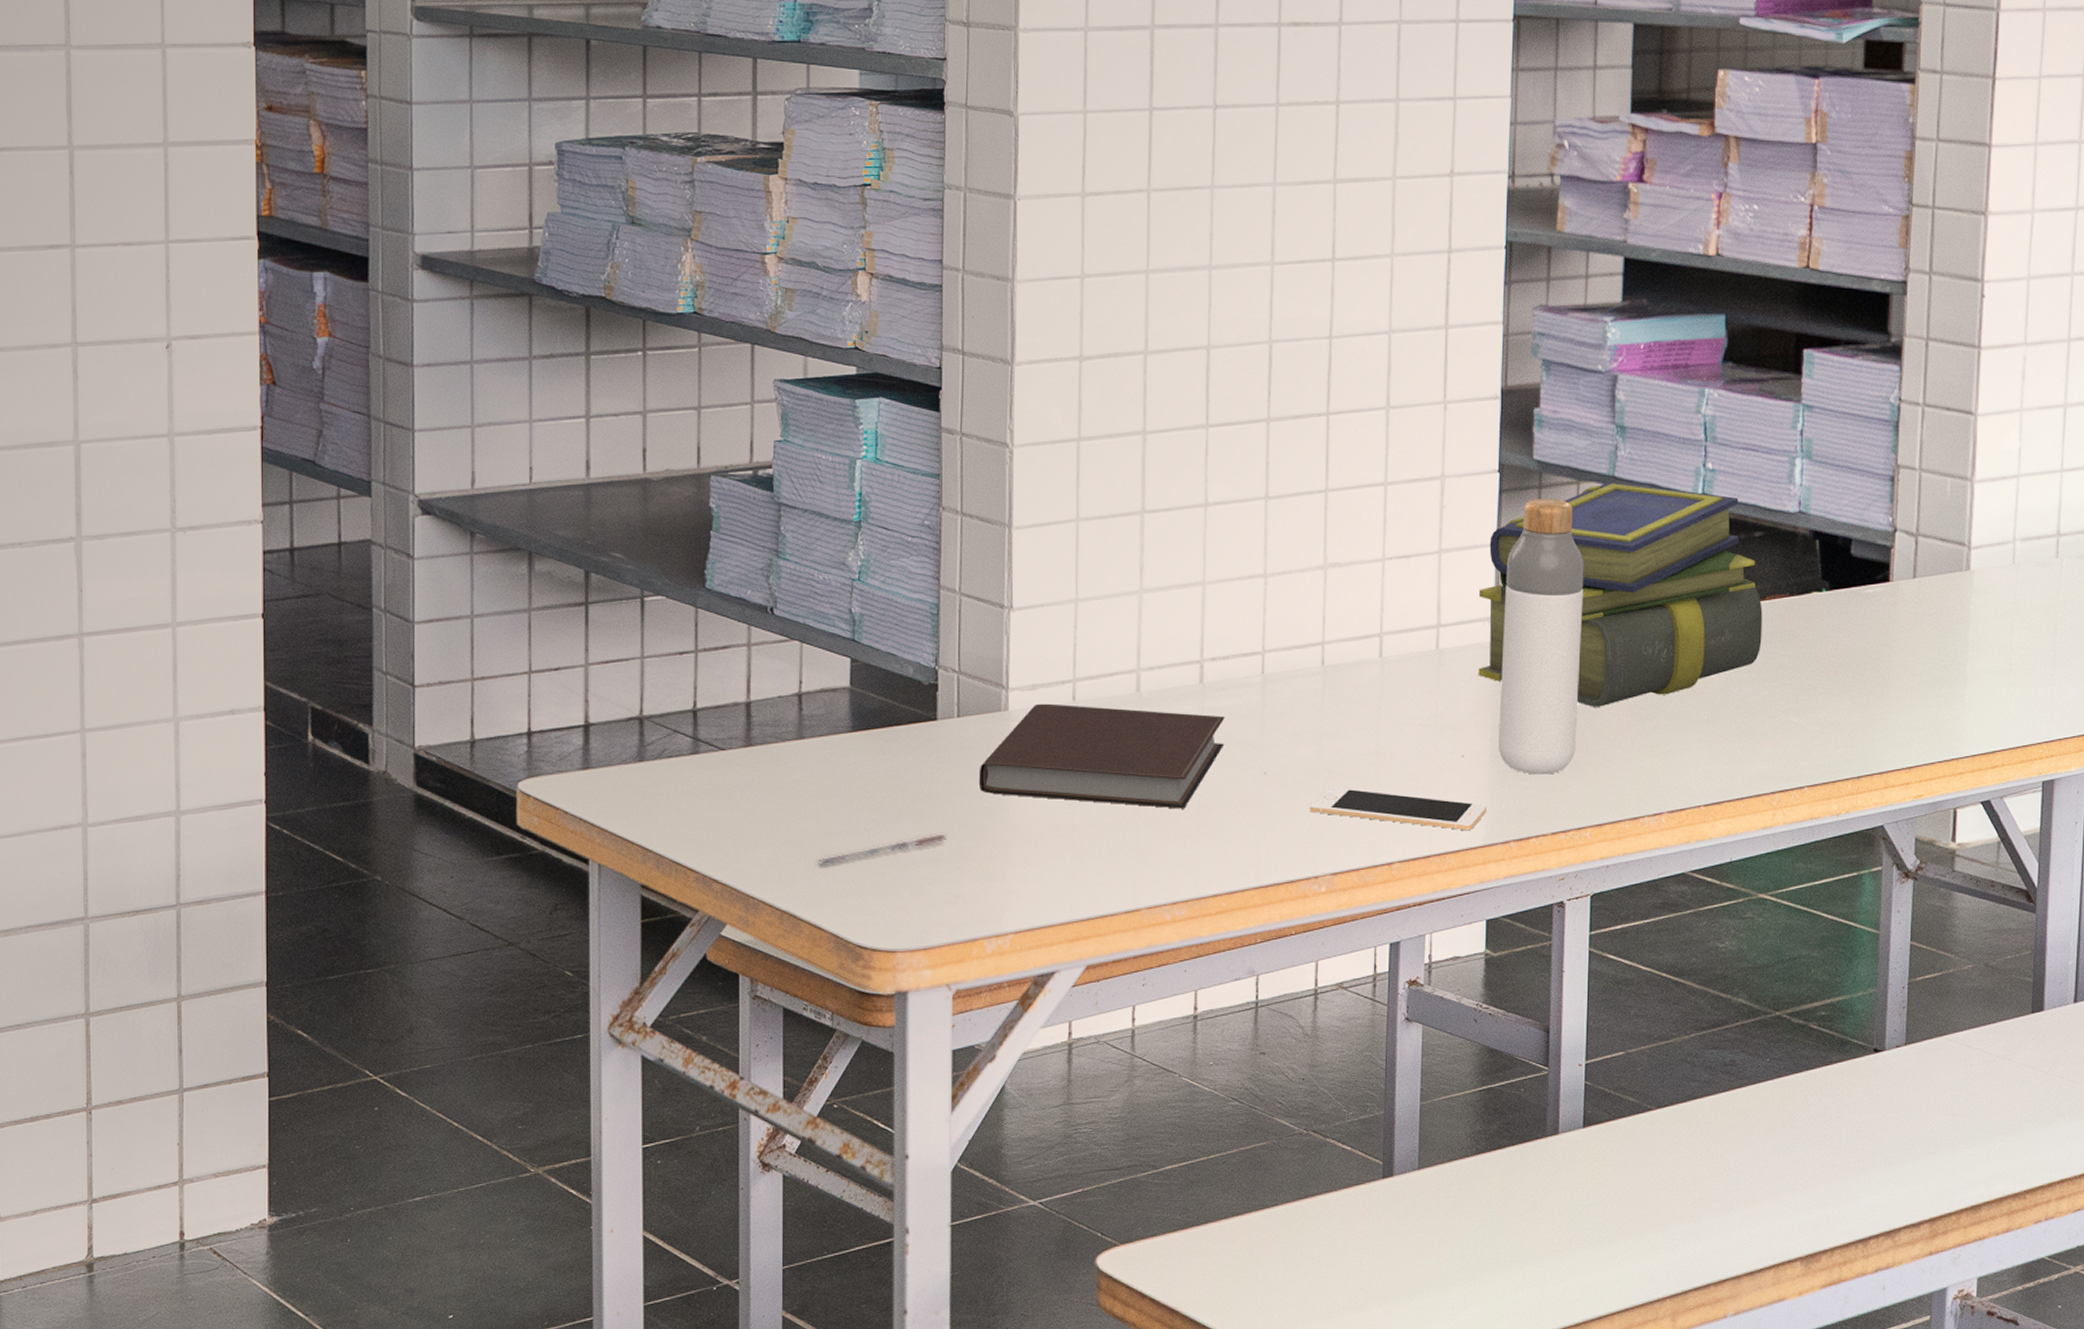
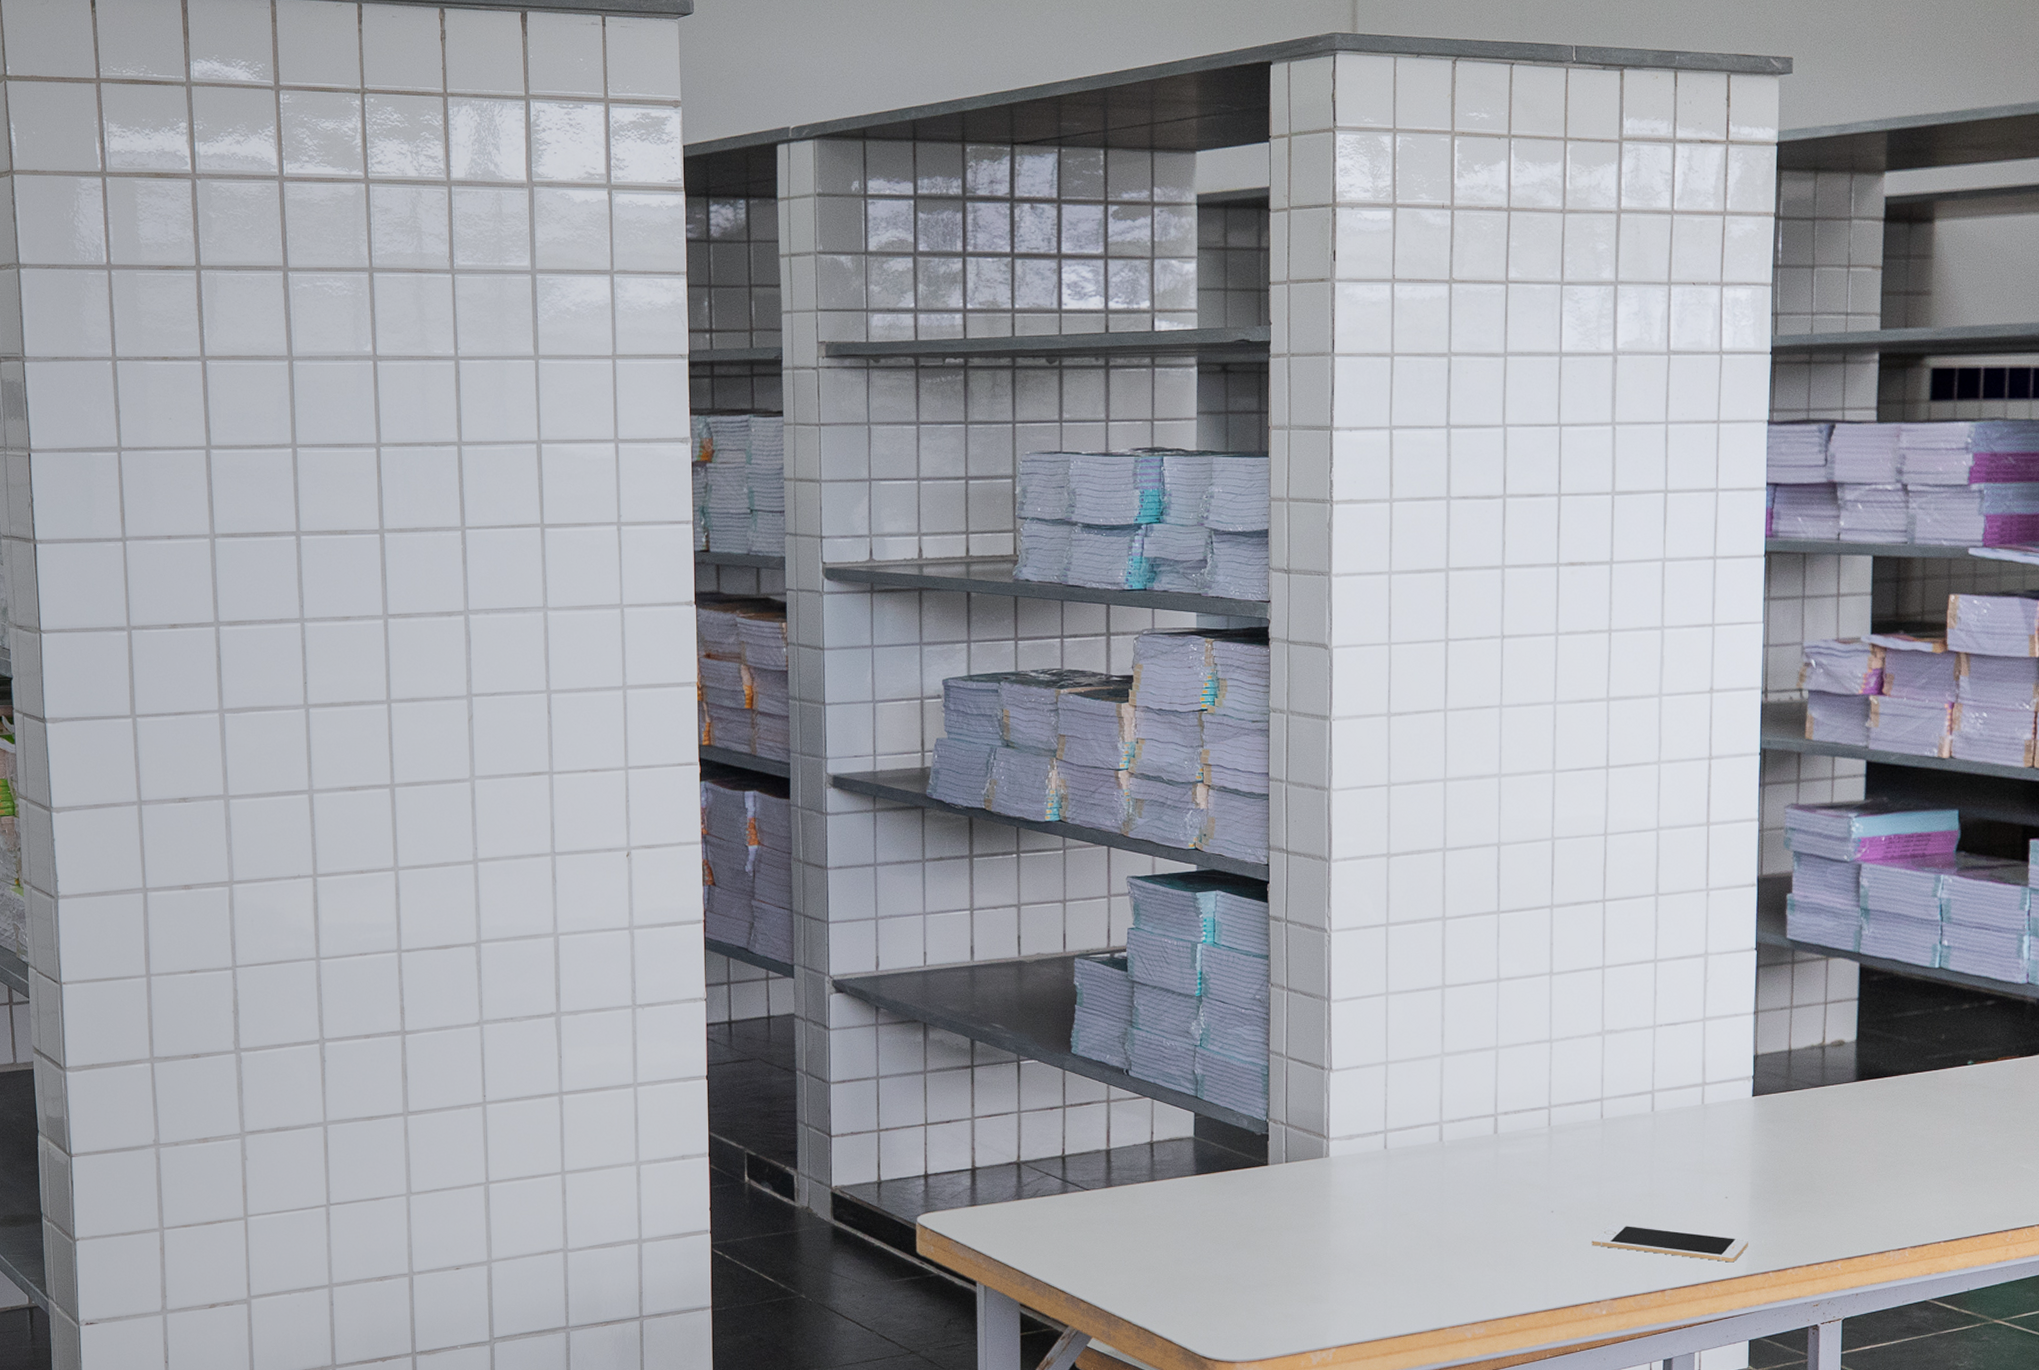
pen: present [816,833,947,866] -> none [1167,1262,1278,1289]
notebook: present [978,703,1225,809] -> none [1304,1151,1517,1242]
stack of books: present [1478,482,1763,707] -> none [1739,958,1995,1155]
bottle: present [1498,499,1584,775] -> none [1758,973,1833,1214]

